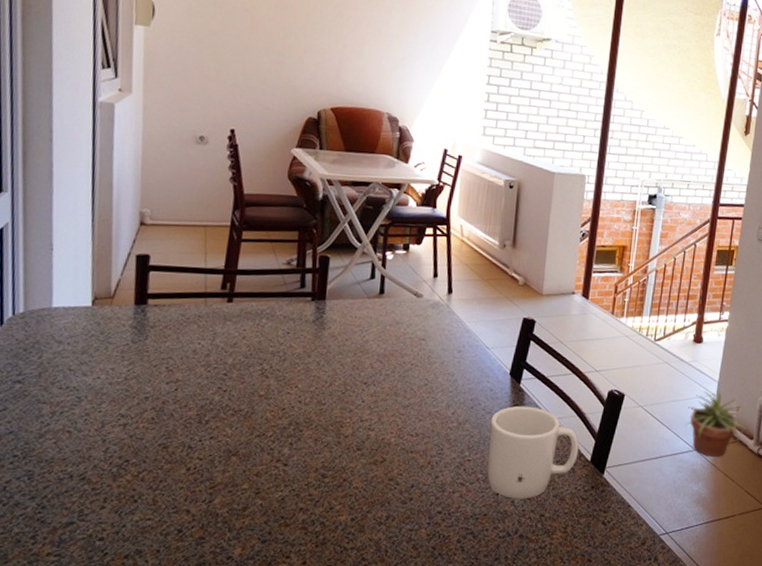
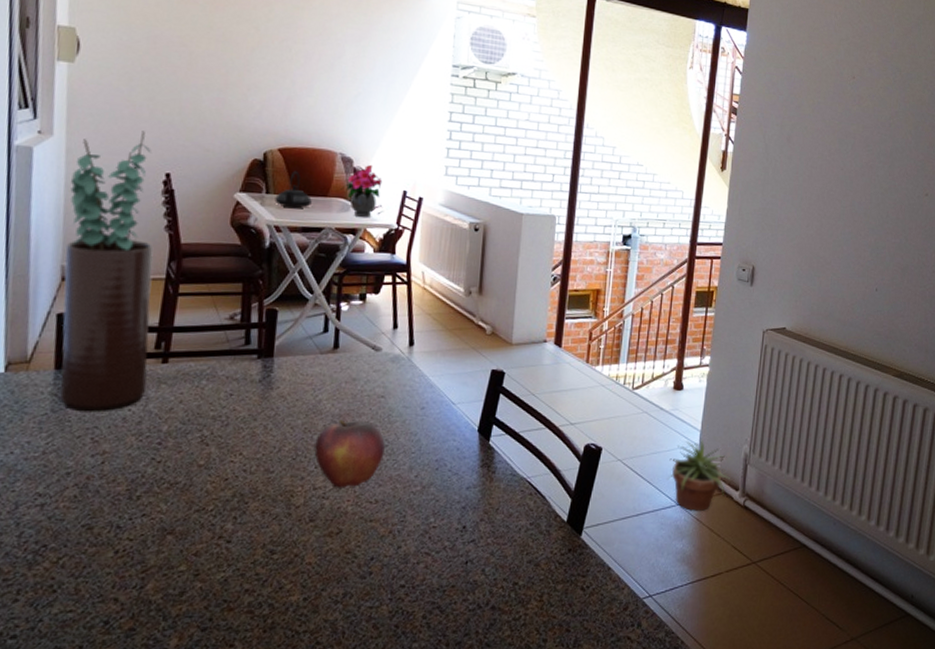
vase: none [139,90,221,344] -> present [60,131,154,412]
teapot: none [327,128,361,164] -> present [275,170,312,209]
fruit: none [361,359,425,421] -> present [314,419,385,488]
potted flower: none [386,124,425,174] -> present [340,164,383,218]
mug: present [487,405,579,499] -> none [454,465,554,567]

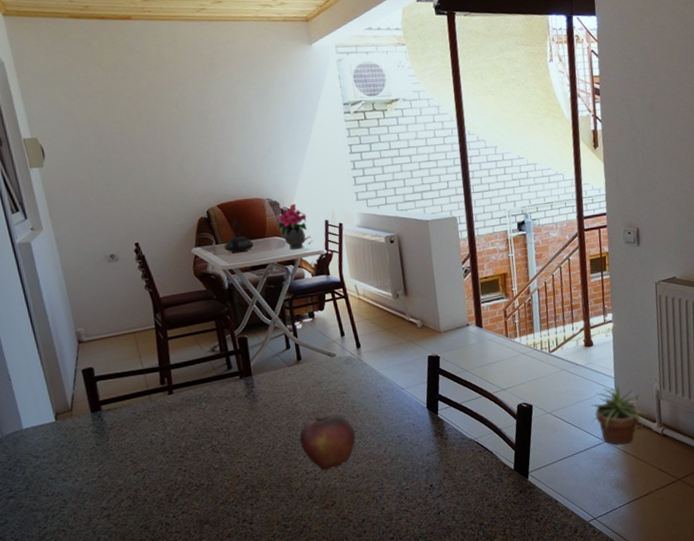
vase: present [60,131,154,412] -> none [64,212,162,442]

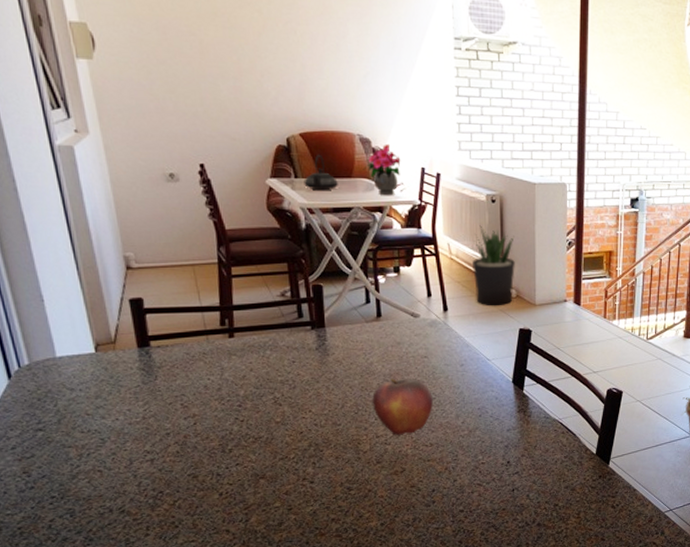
planter: none [377,265,419,338] -> present [472,225,515,305]

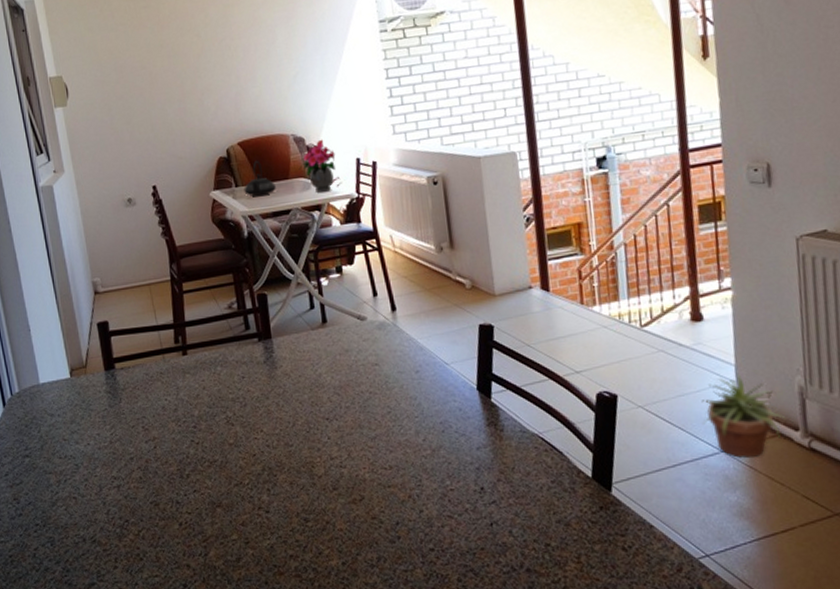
fruit: present [372,378,433,435] -> none [323,390,389,457]
planter: present [472,225,515,305] -> none [417,211,468,301]

